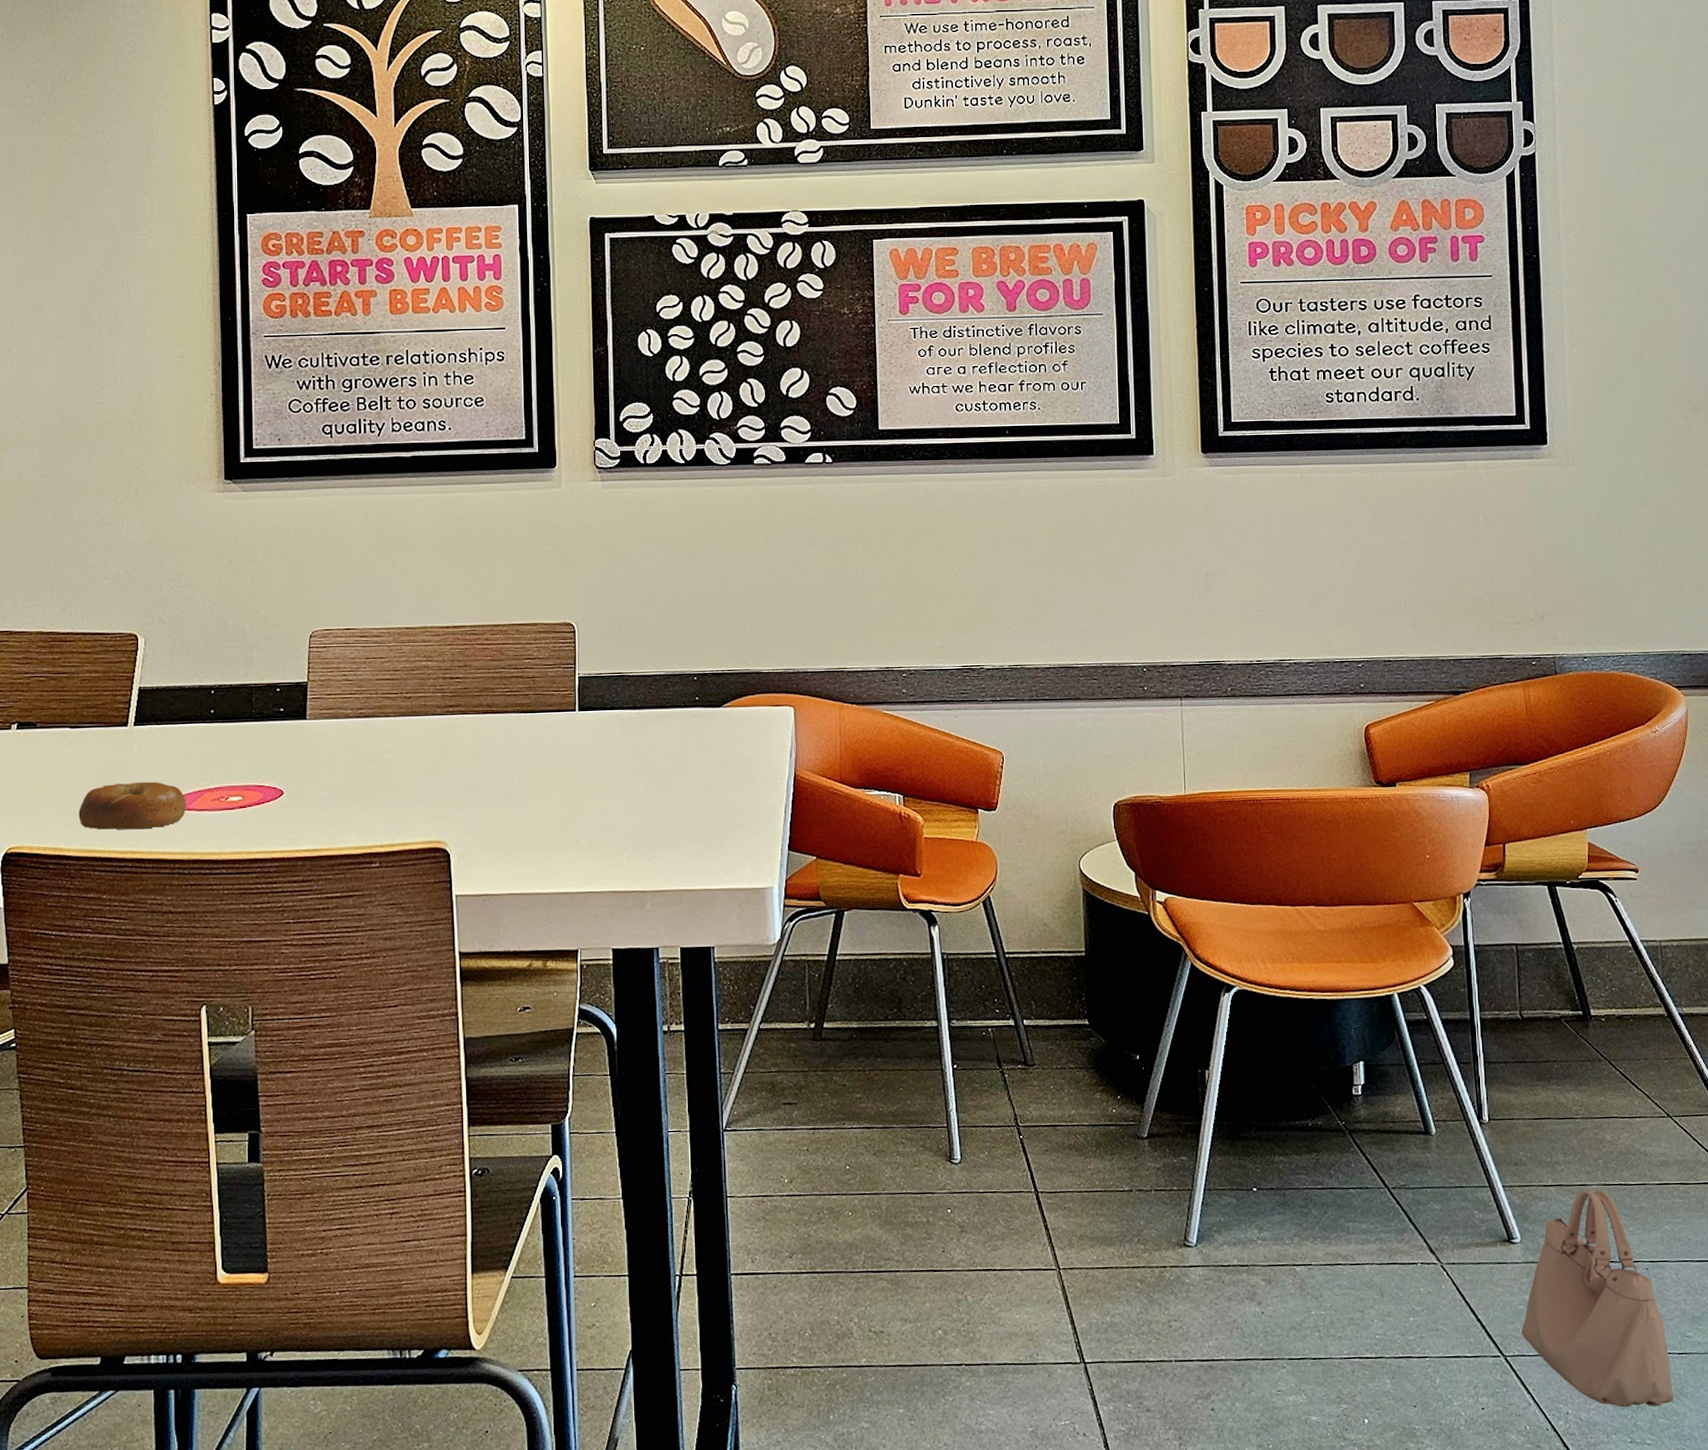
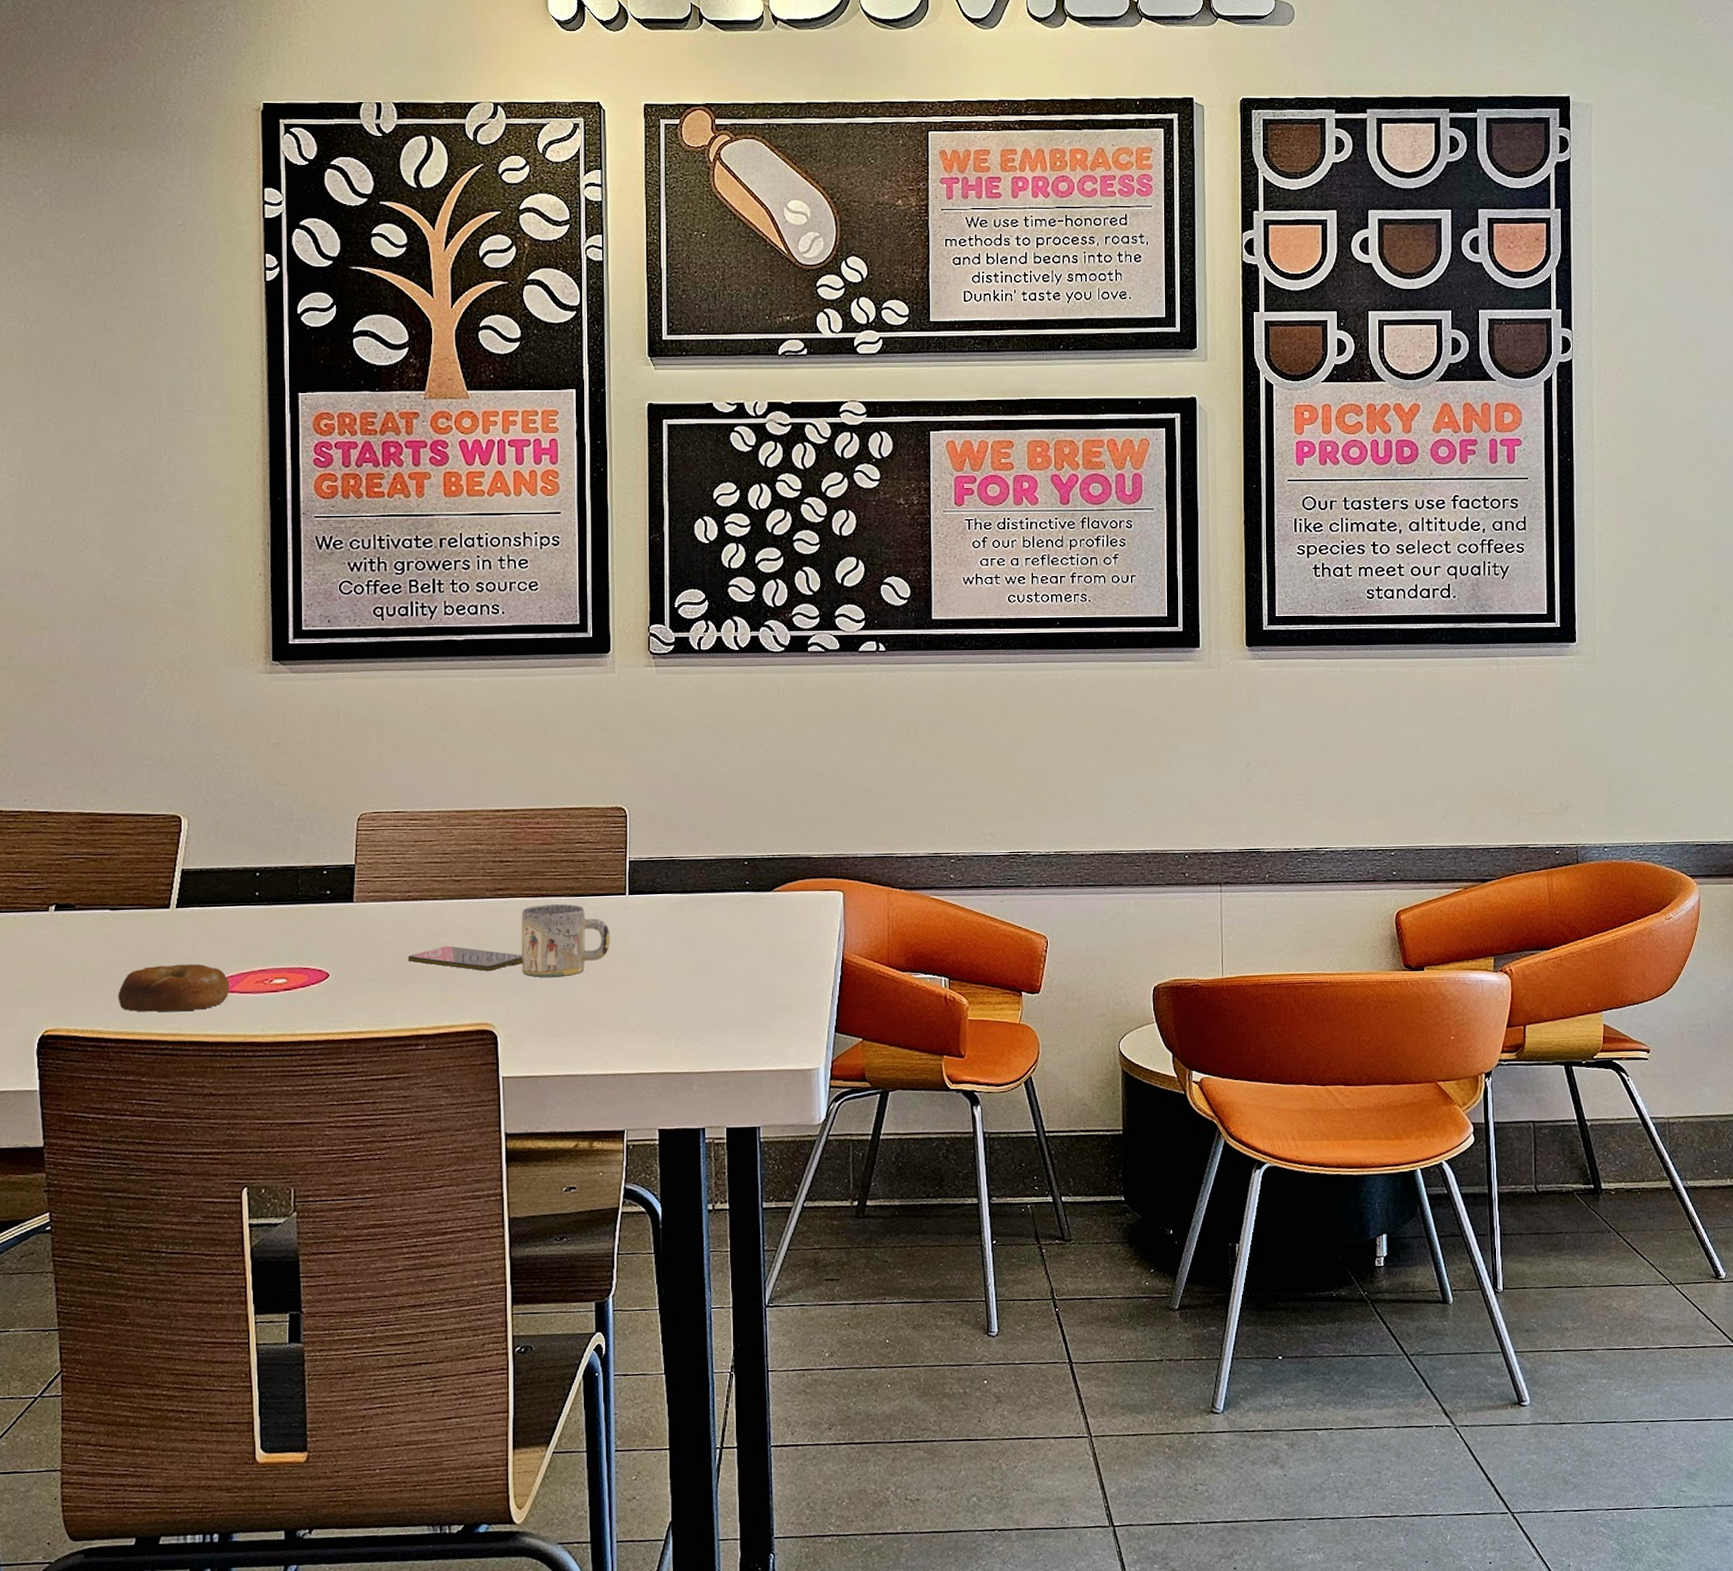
smartphone: none [360,763,474,788] -> present [407,946,522,971]
mug: none [471,720,561,795] -> present [521,904,610,978]
handbag: present [1522,1189,1674,1408] -> none [1529,1354,1669,1560]

